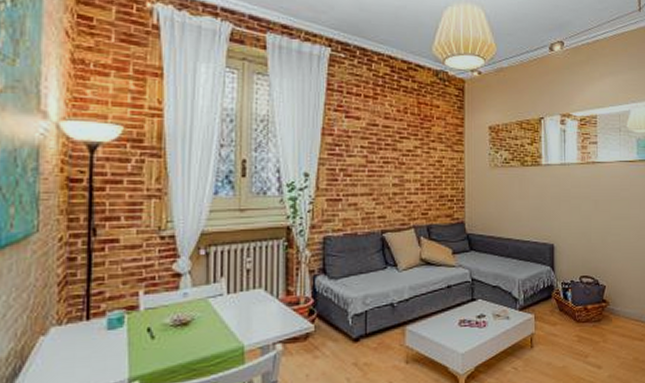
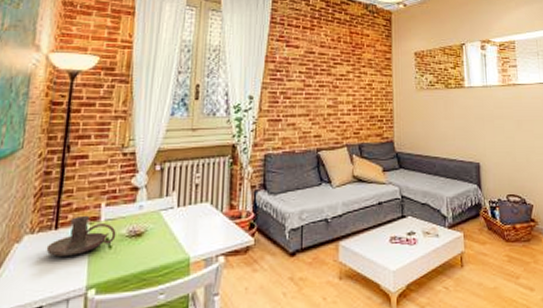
candle holder: none [78,304,159,349] -> present [46,215,116,256]

